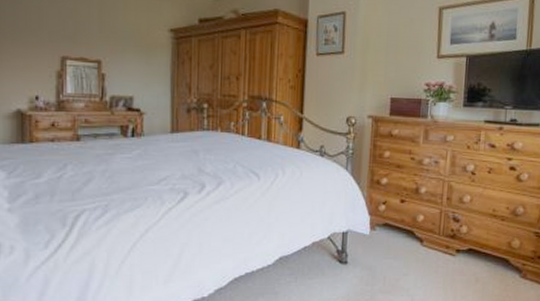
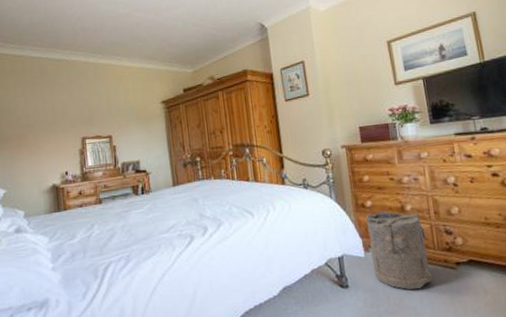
laundry hamper: none [376,191,434,272] -> present [366,211,432,290]

